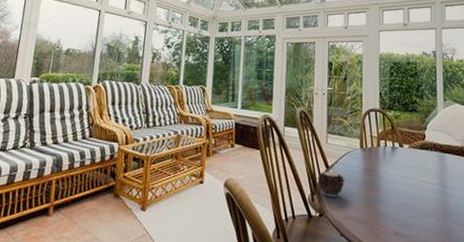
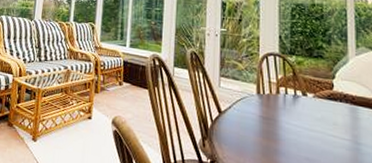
candle: present [317,169,345,197] -> none [208,115,240,144]

